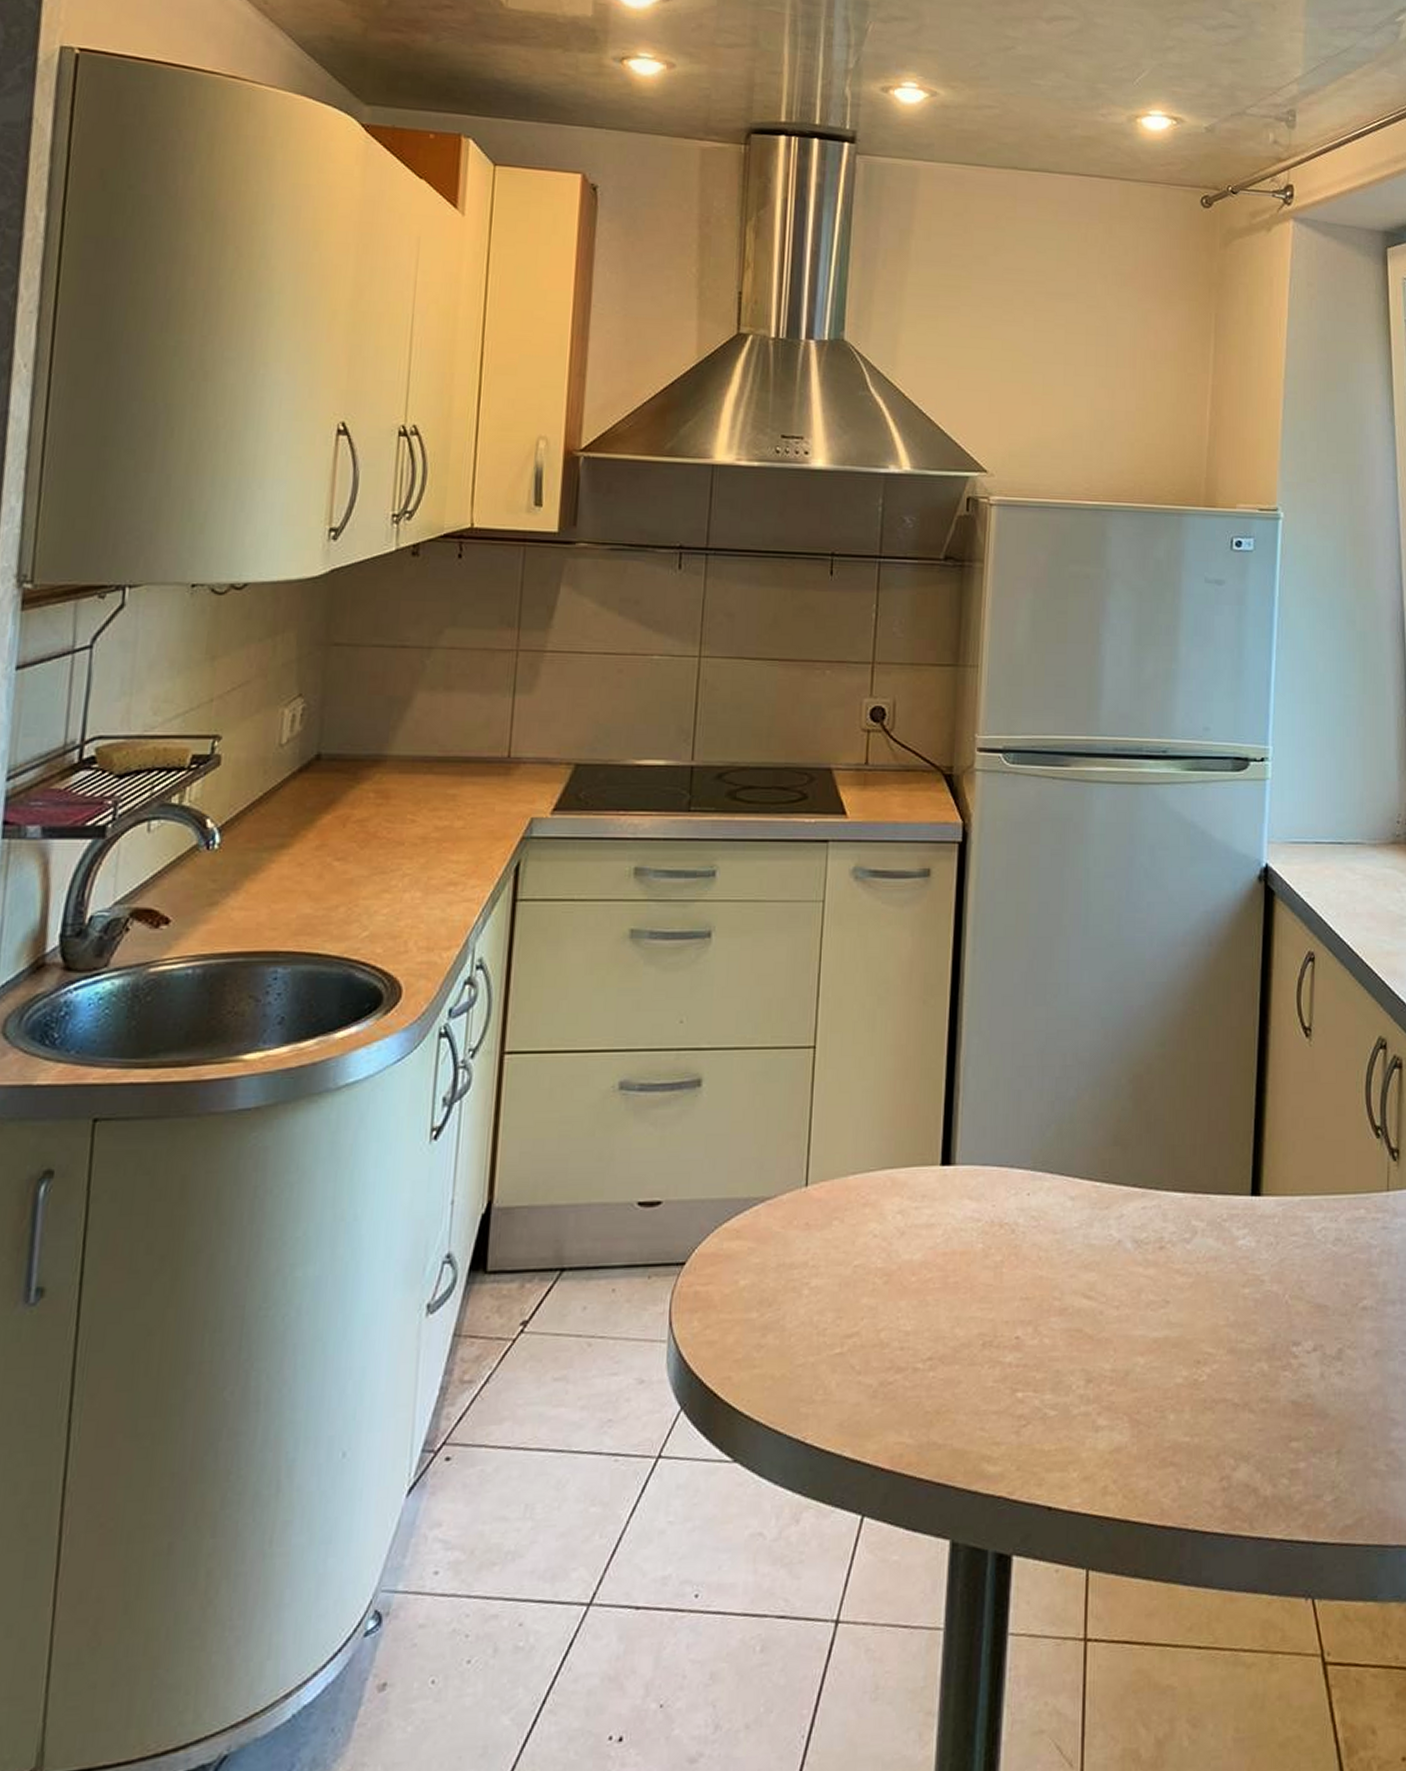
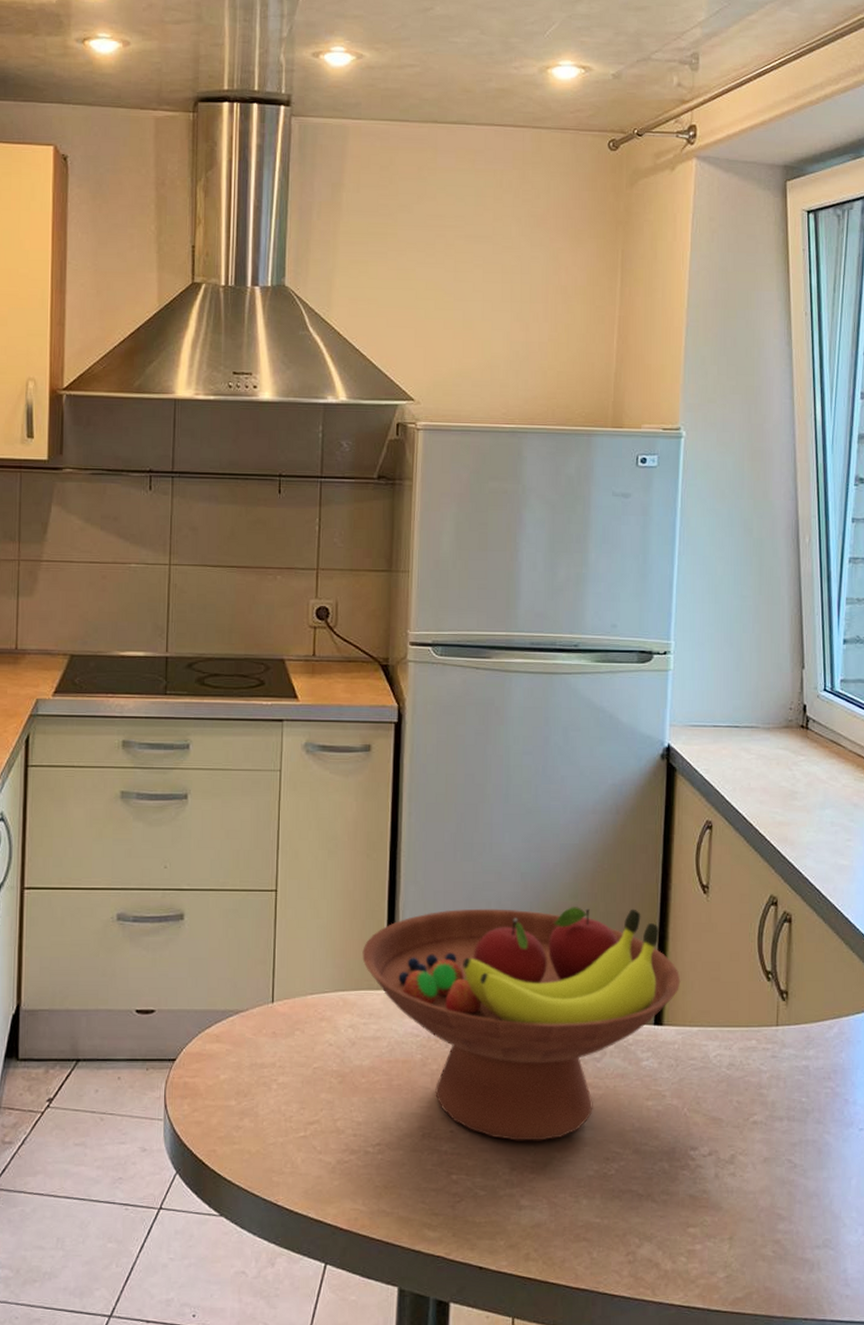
fruit bowl: none [915,1057,1281,1346] -> present [362,907,681,1141]

